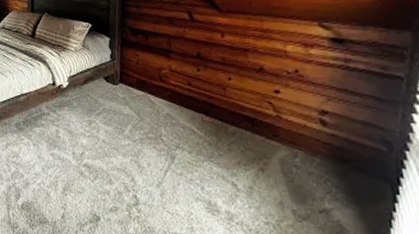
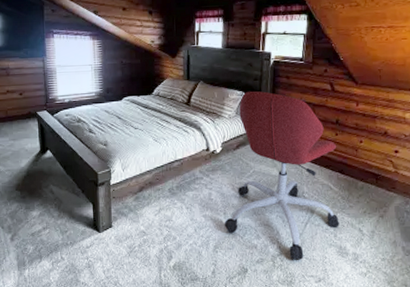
office chair: none [73,22,207,213] -> present [224,91,339,260]

